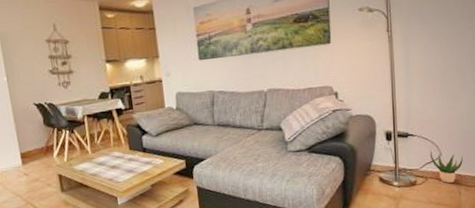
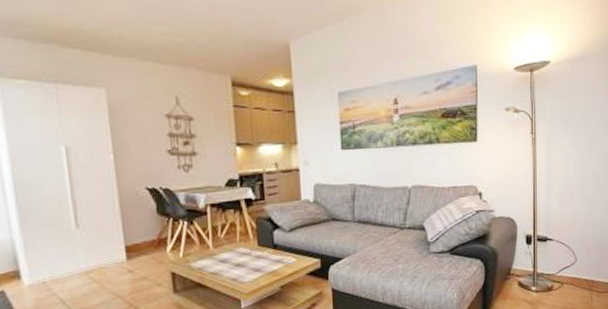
potted plant: present [429,149,463,183] -> none [566,254,596,289]

